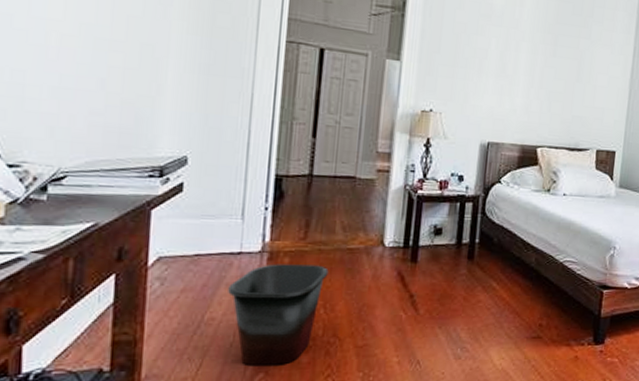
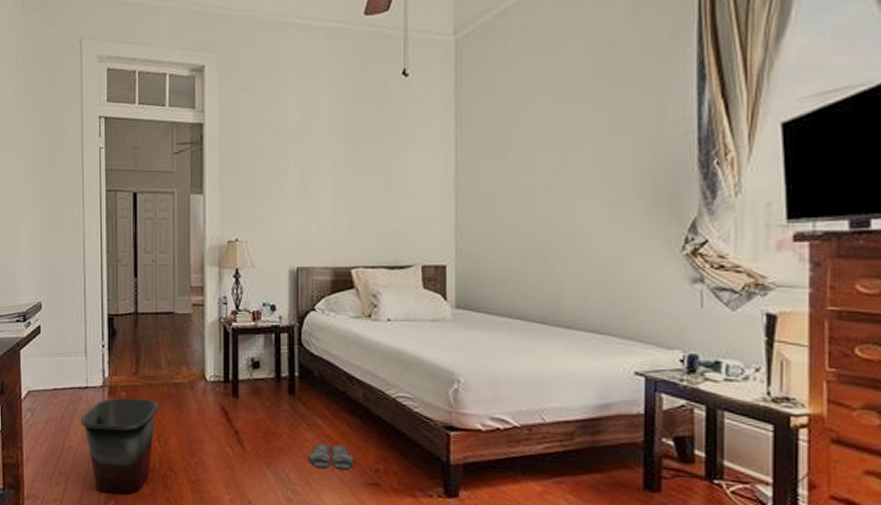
slippers: none [480,304,522,326] -> present [308,444,354,470]

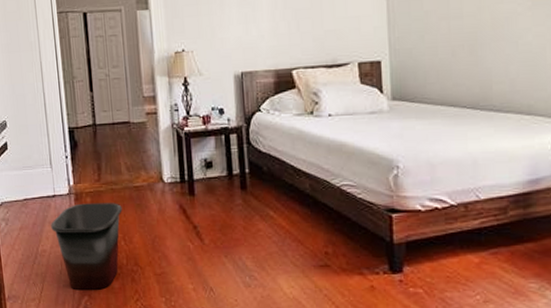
slippers: present [308,444,354,470] -> none [262,233,305,255]

